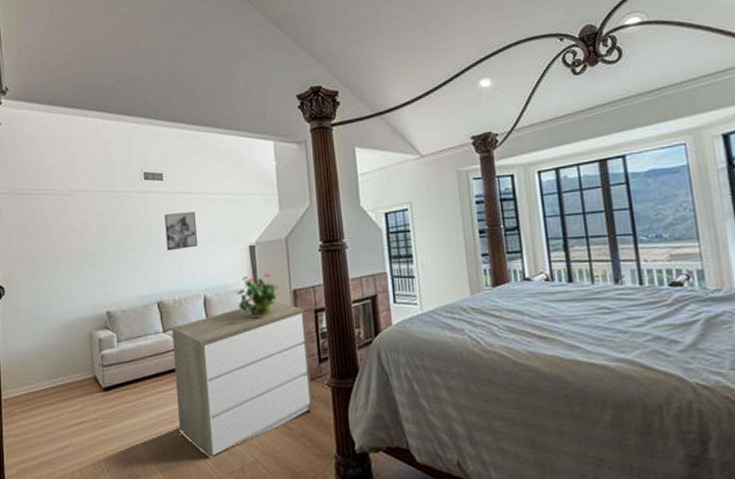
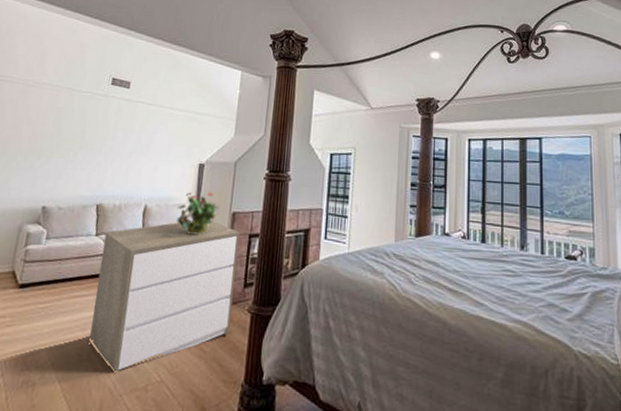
wall art: present [164,211,197,251] -> none [118,121,154,157]

